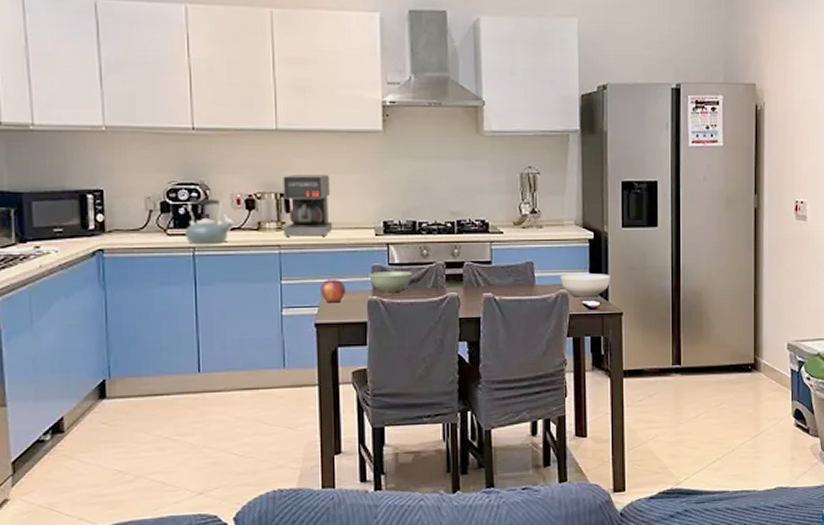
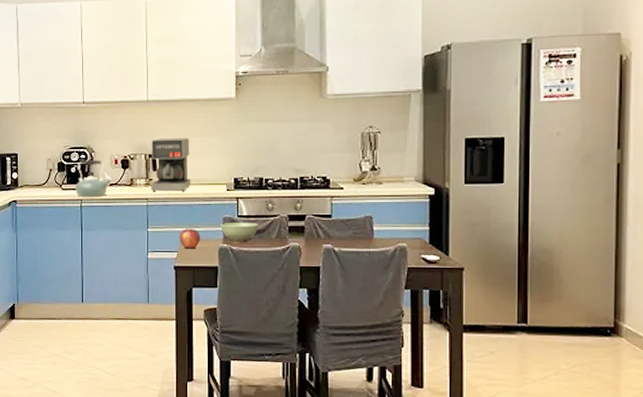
bowl: present [560,274,610,297] -> none [399,228,451,252]

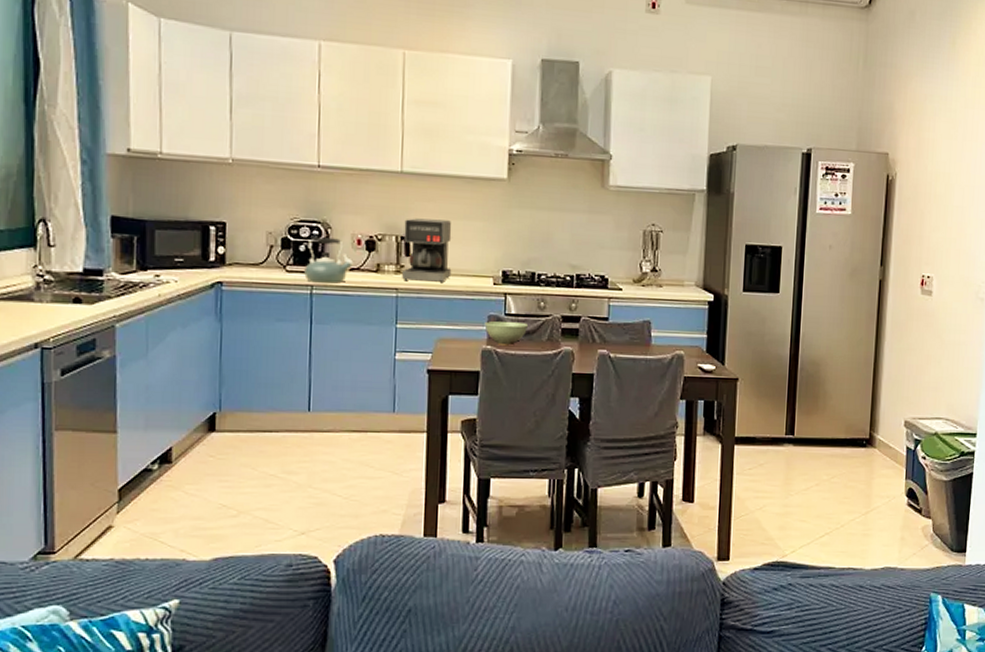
fruit: present [179,228,201,249] -> none [435,325,461,350]

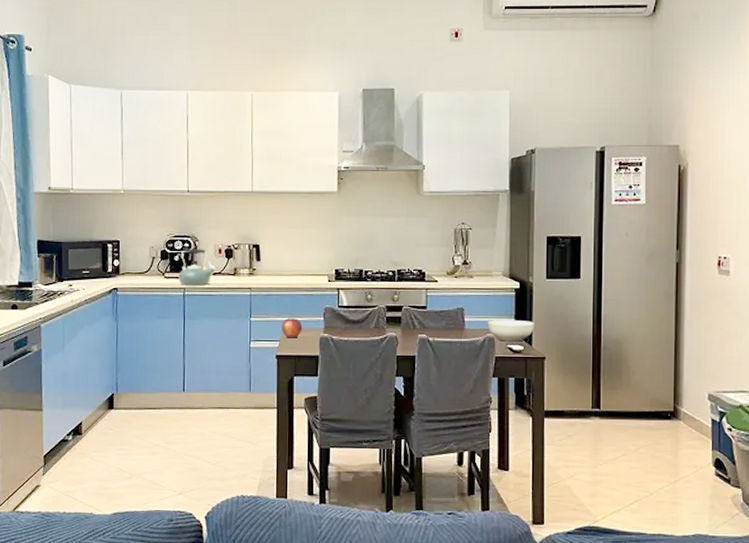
coffee maker: present [402,218,452,284] -> none [254,229,294,282]
fruit: none [435,325,461,350] -> present [282,317,303,338]
bowl: present [484,321,529,347] -> none [321,313,359,334]
bowl: none [676,335,728,361] -> present [487,320,534,342]

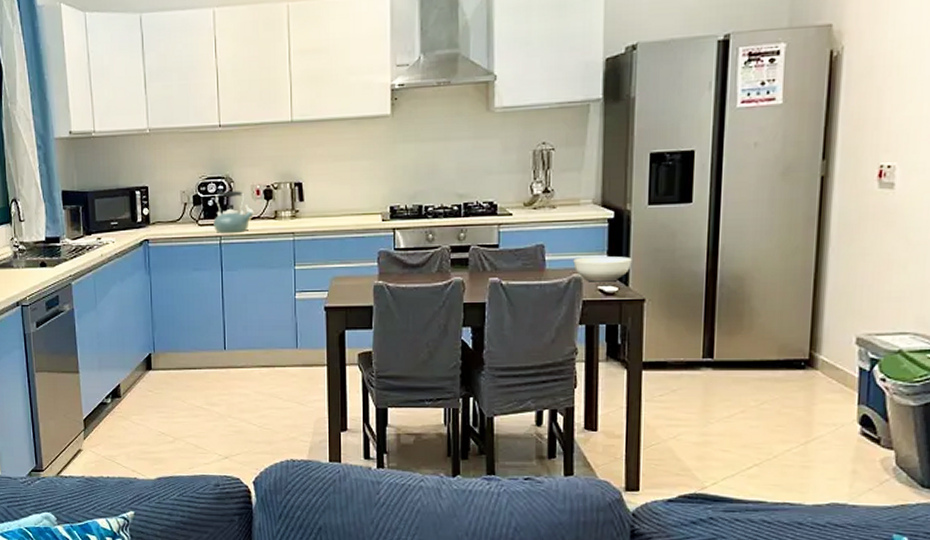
fruit: present [282,317,303,338] -> none [330,264,354,287]

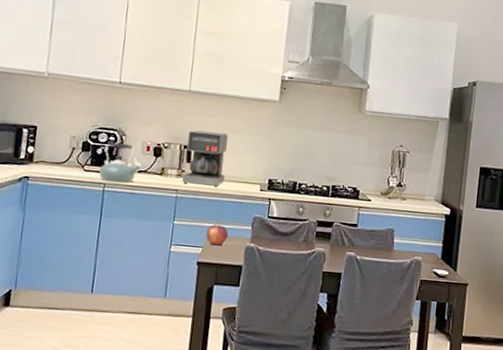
coffee maker: none [297,163,342,225] -> present [182,130,228,188]
fruit: none [330,264,354,287] -> present [206,223,229,246]
bowl: present [573,256,632,282] -> none [415,243,461,267]

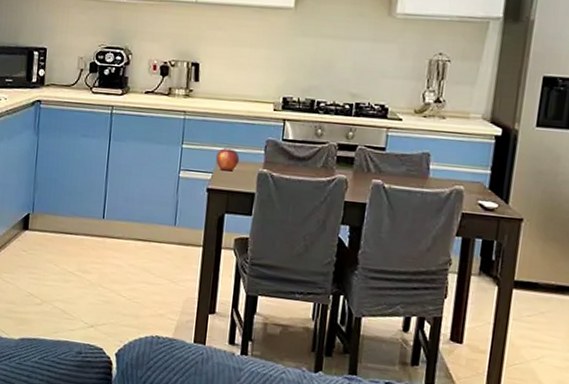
kettle: present [99,142,143,184] -> none [107,62,150,106]
coffee maker: present [182,130,228,188] -> none [190,45,238,108]

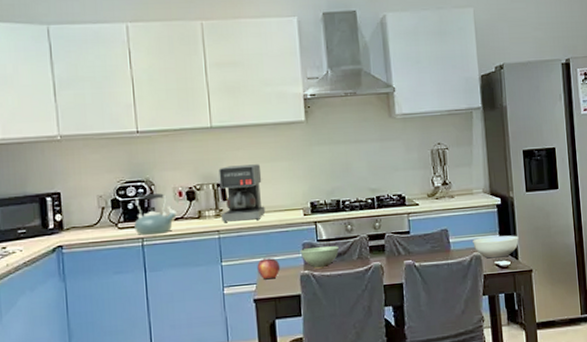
kettle: none [107,62,150,106] -> present [134,193,178,236]
coffee maker: none [190,45,238,108] -> present [219,164,266,223]
bowl: none [262,146,305,172] -> present [300,246,340,270]
bowl: none [456,170,515,198] -> present [473,235,519,259]

